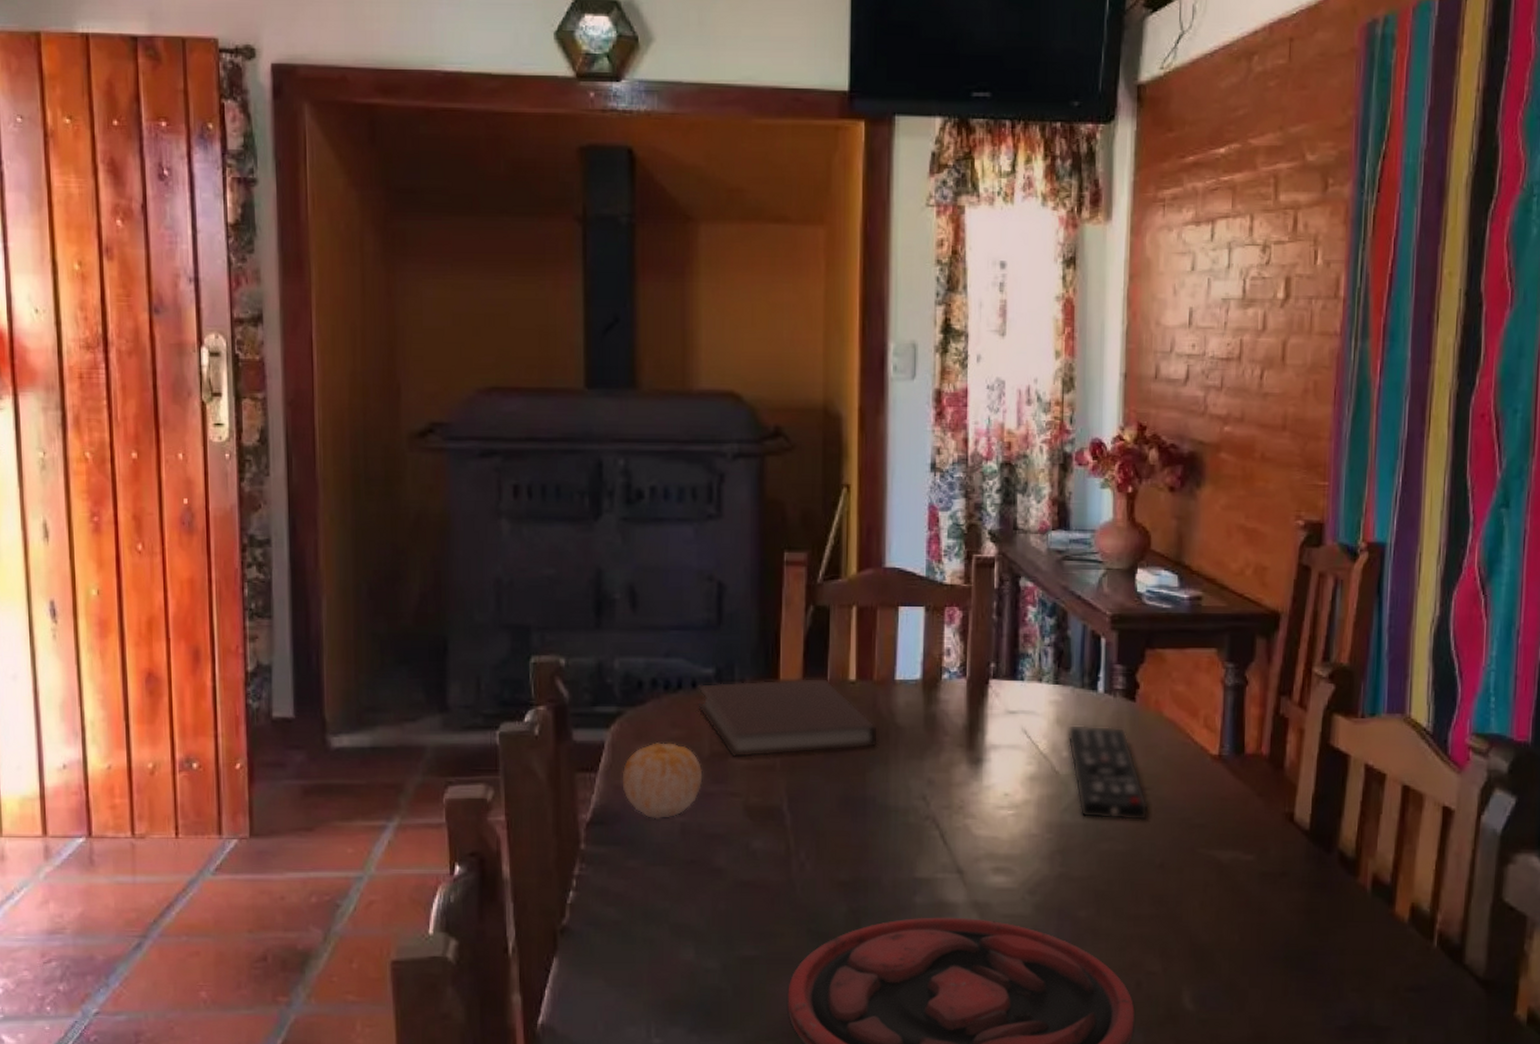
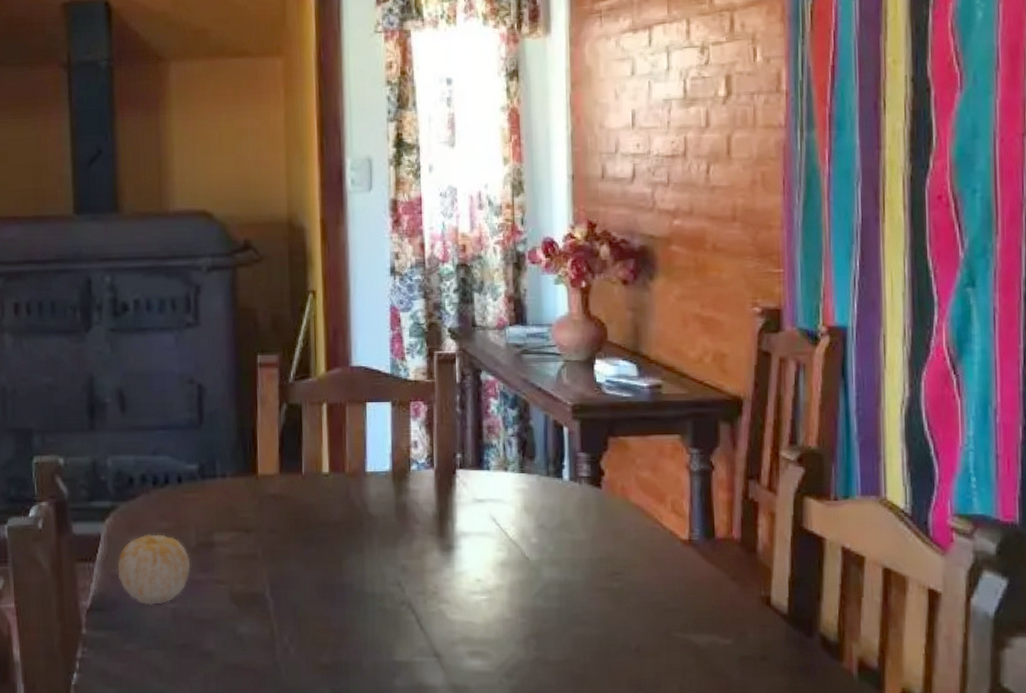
notebook: present [698,677,879,758] -> none [183,471,353,548]
remote control: present [1067,724,1149,821] -> none [535,511,621,605]

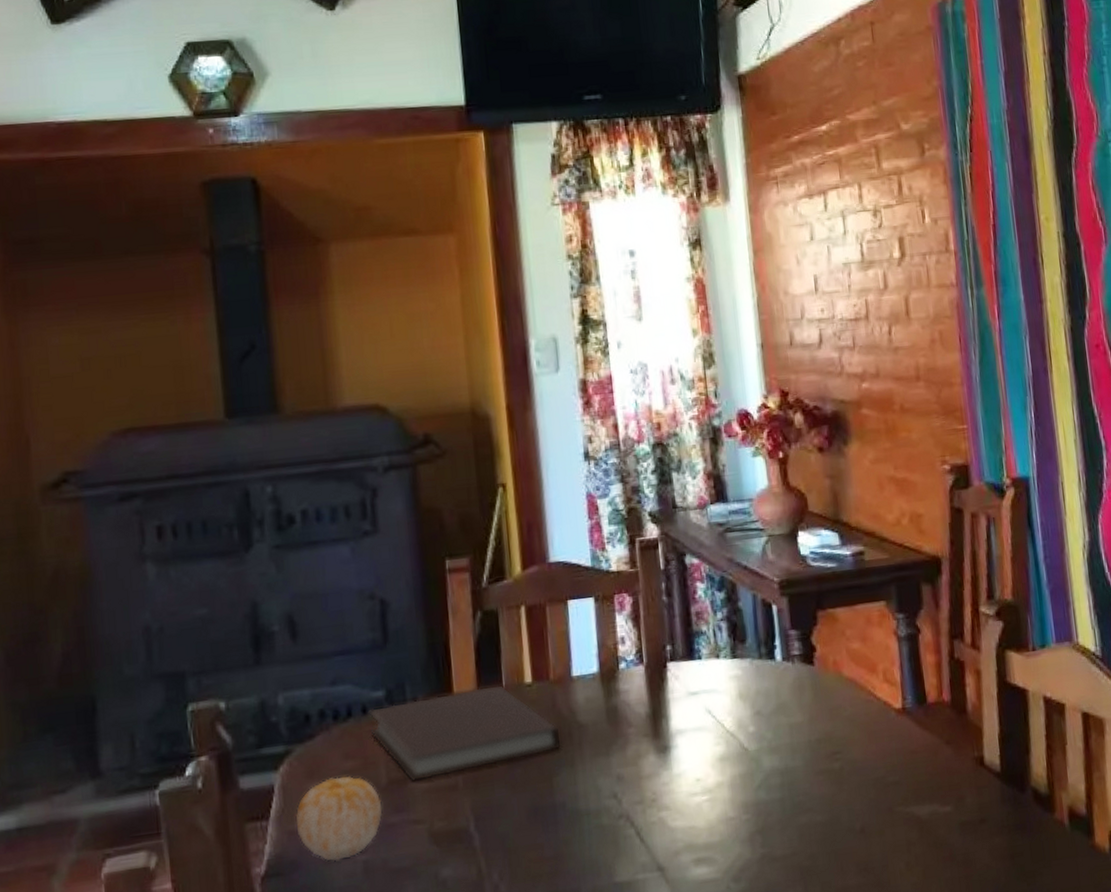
notebook: none [183,471,353,548] -> present [368,684,562,783]

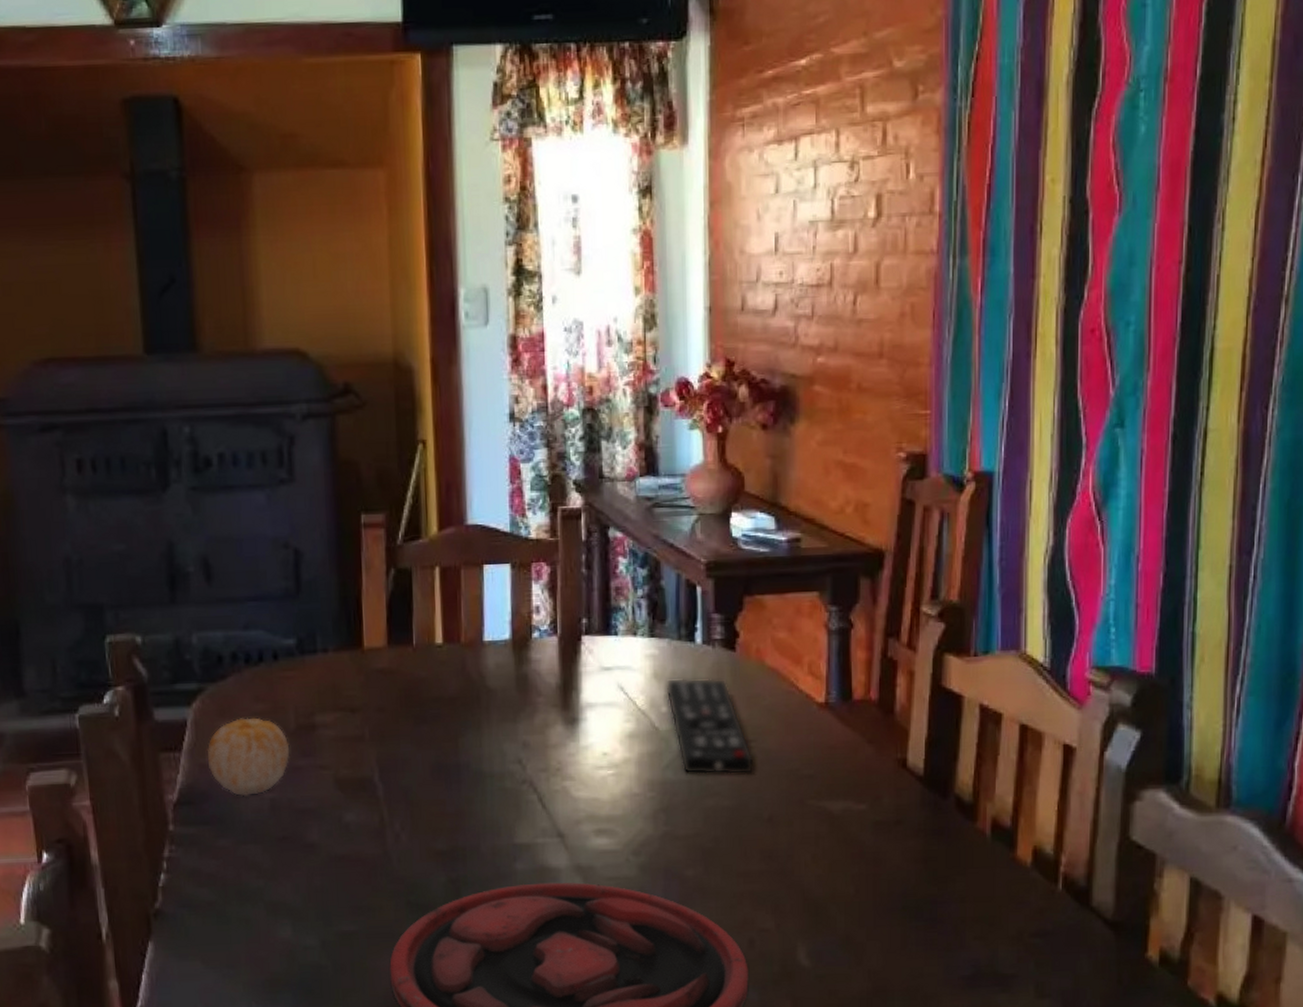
notebook: present [368,684,562,783] -> none [279,643,470,730]
remote control: none [751,693,843,793] -> present [666,677,754,775]

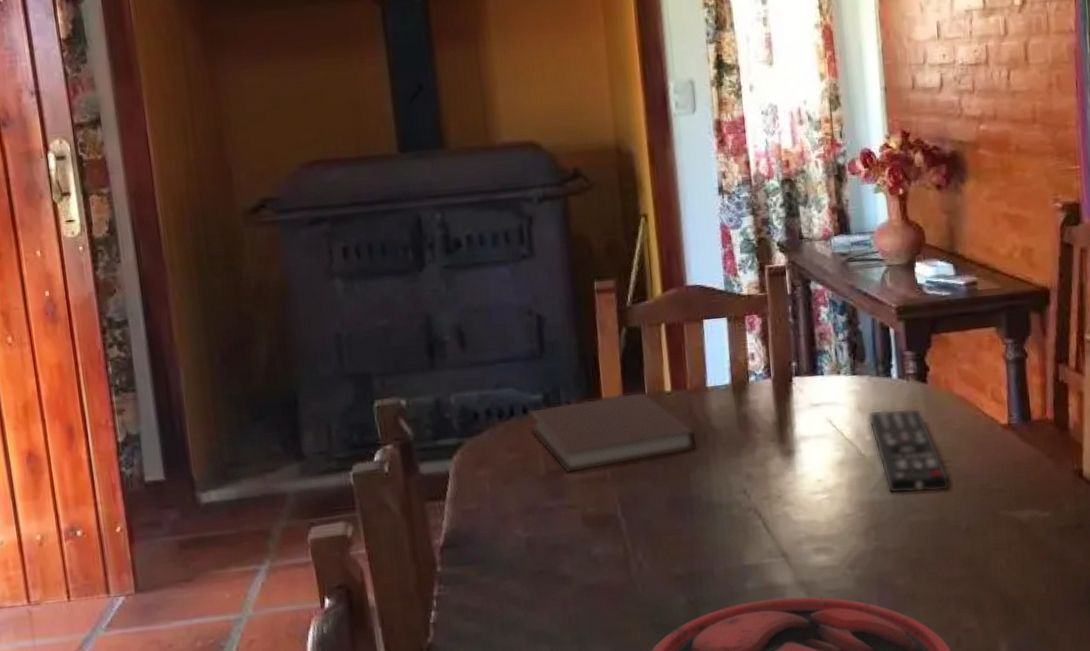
fruit: present [206,717,290,797] -> none [467,465,542,537]
notebook: none [279,643,470,730] -> present [528,392,698,474]

